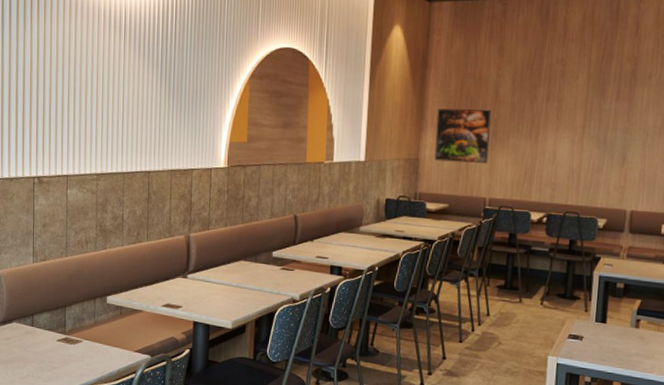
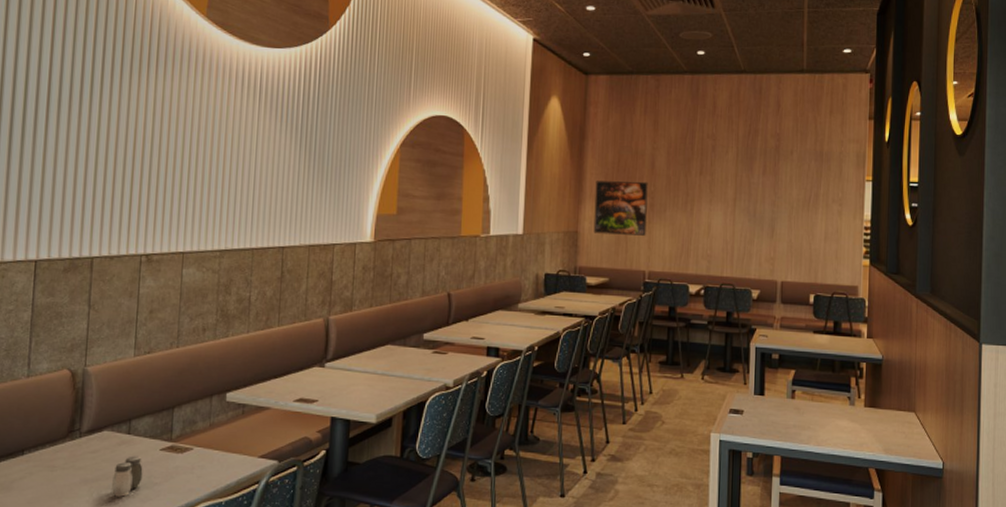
salt and pepper shaker: none [22,344,45,376] -> present [112,455,143,497]

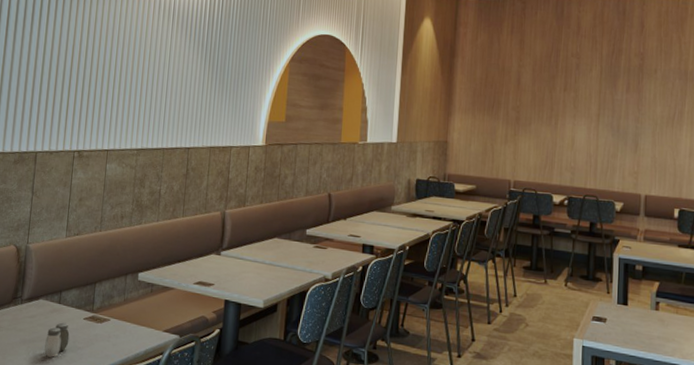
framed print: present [593,180,648,236] -> none [462,95,514,147]

